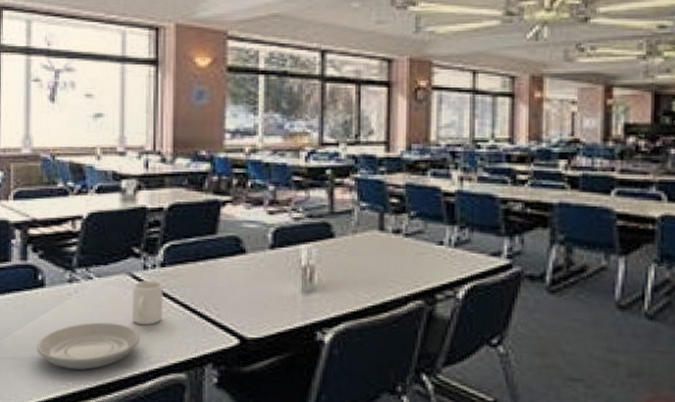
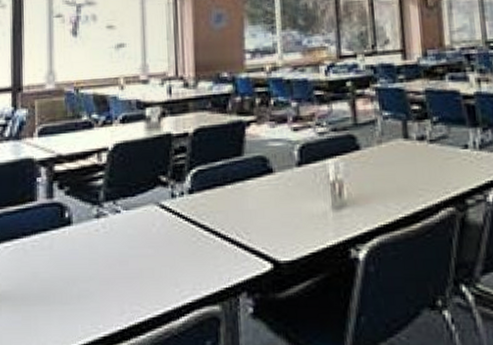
plate: present [36,322,140,371] -> none [65,257,171,312]
cup: present [132,280,163,326] -> none [161,208,193,257]

